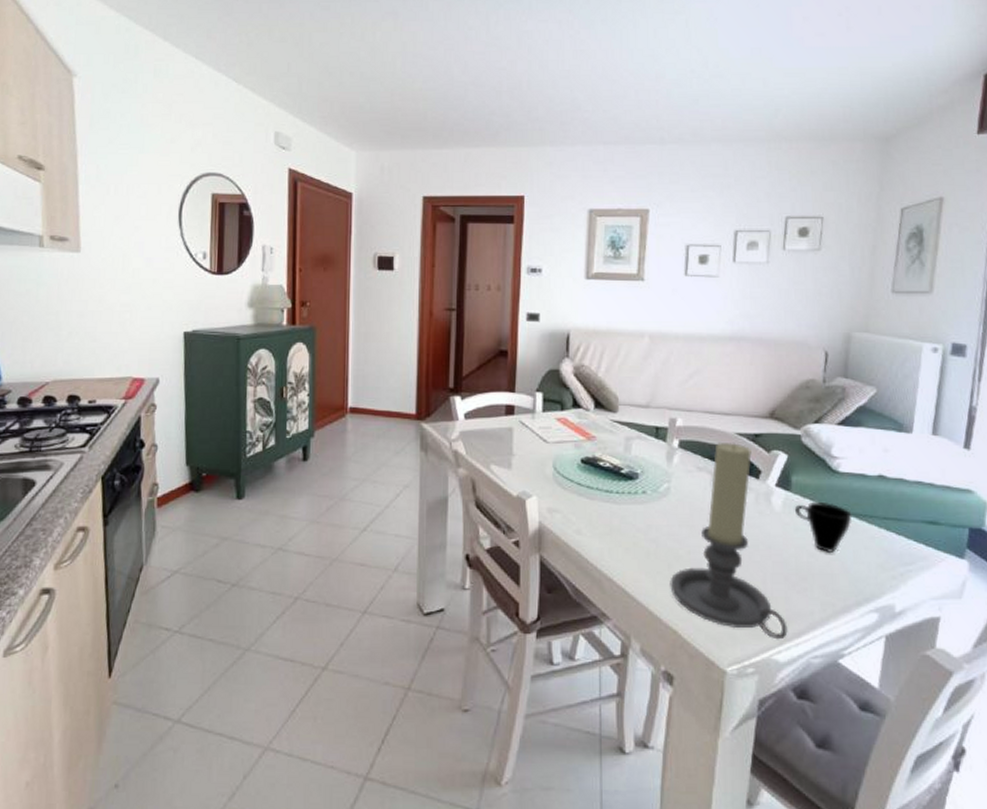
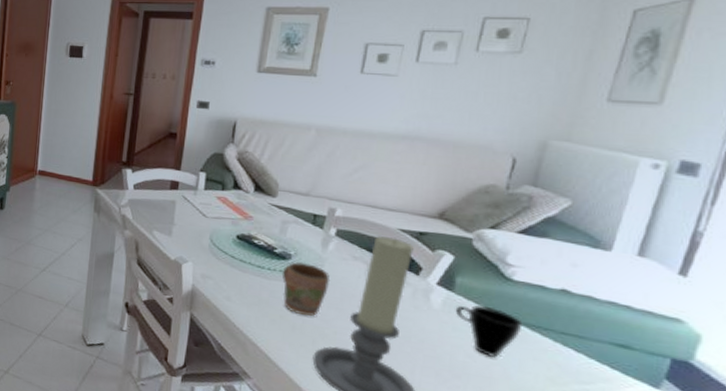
mug: none [630,480,679,539] -> present [281,261,331,317]

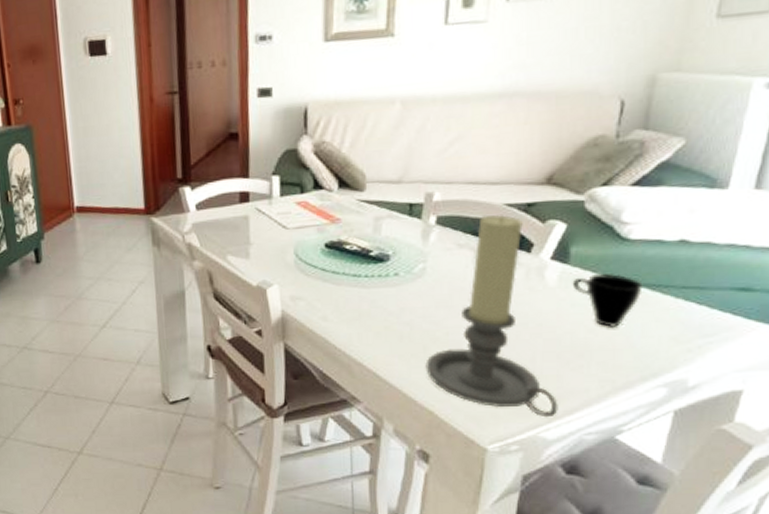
mug: present [281,261,331,317] -> none [381,261,436,322]

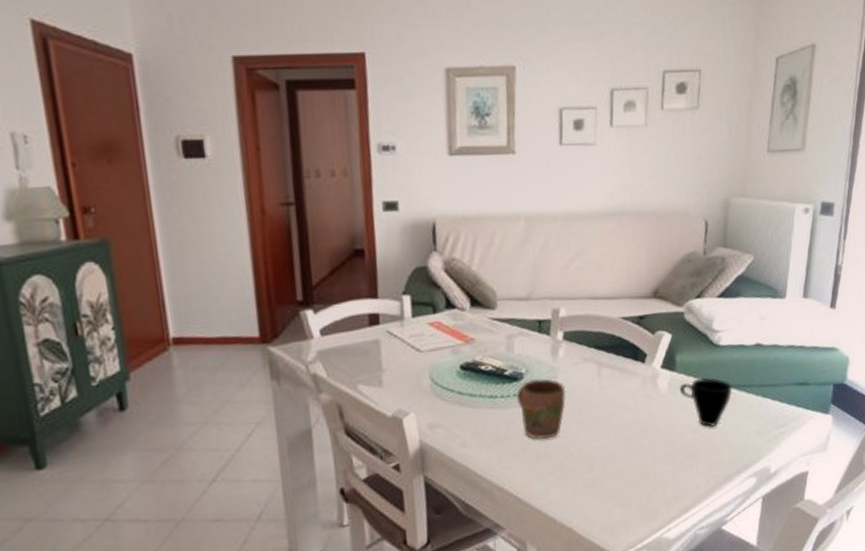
mug: none [381,261,436,322] -> present [516,378,566,440]
candle holder: present [425,215,558,418] -> none [562,328,676,519]

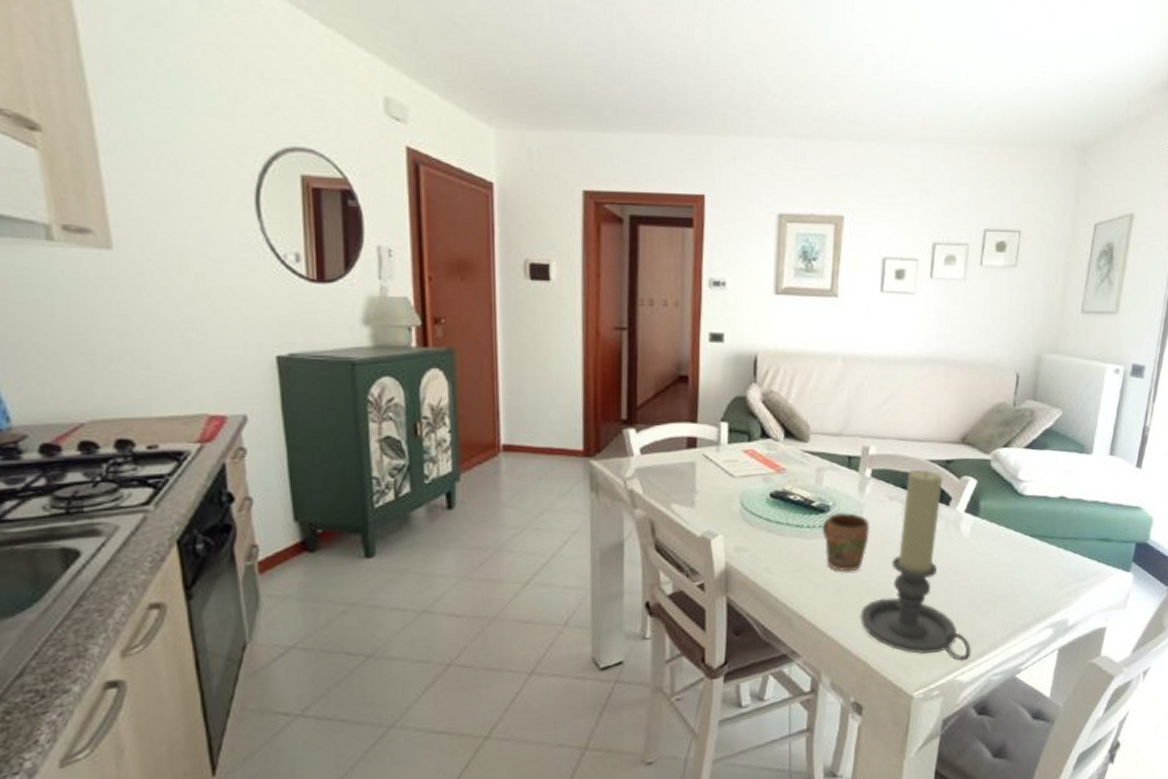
candle holder: none [562,328,676,519] -> present [860,470,971,662]
cup: present [679,378,733,428] -> none [981,526,1034,576]

